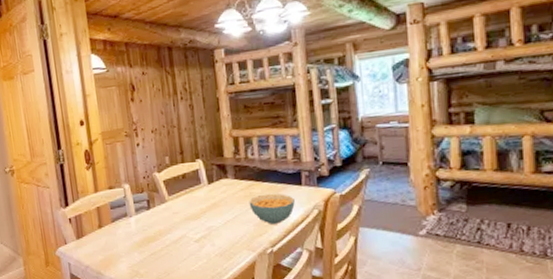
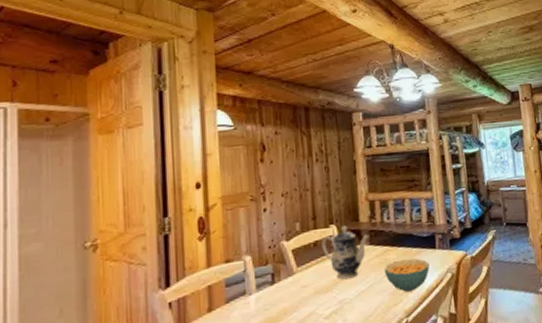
teapot: none [189,160,234,210] -> present [321,226,369,280]

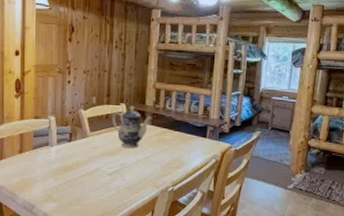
cereal bowl: present [384,258,430,292] -> none [160,141,198,167]

